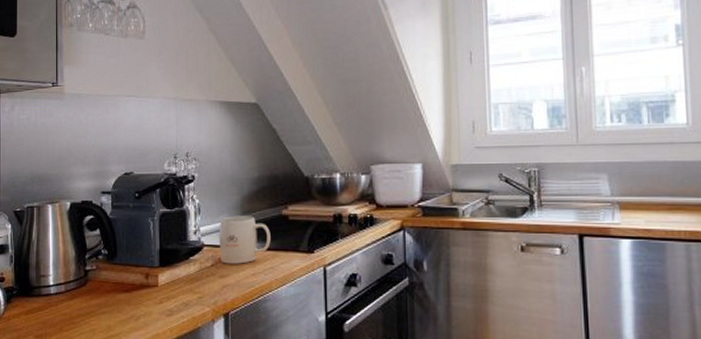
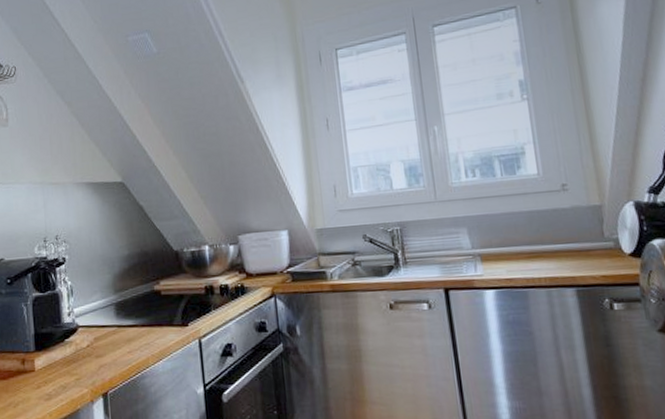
mug: present [219,216,271,264] -> none [92,293,145,344]

